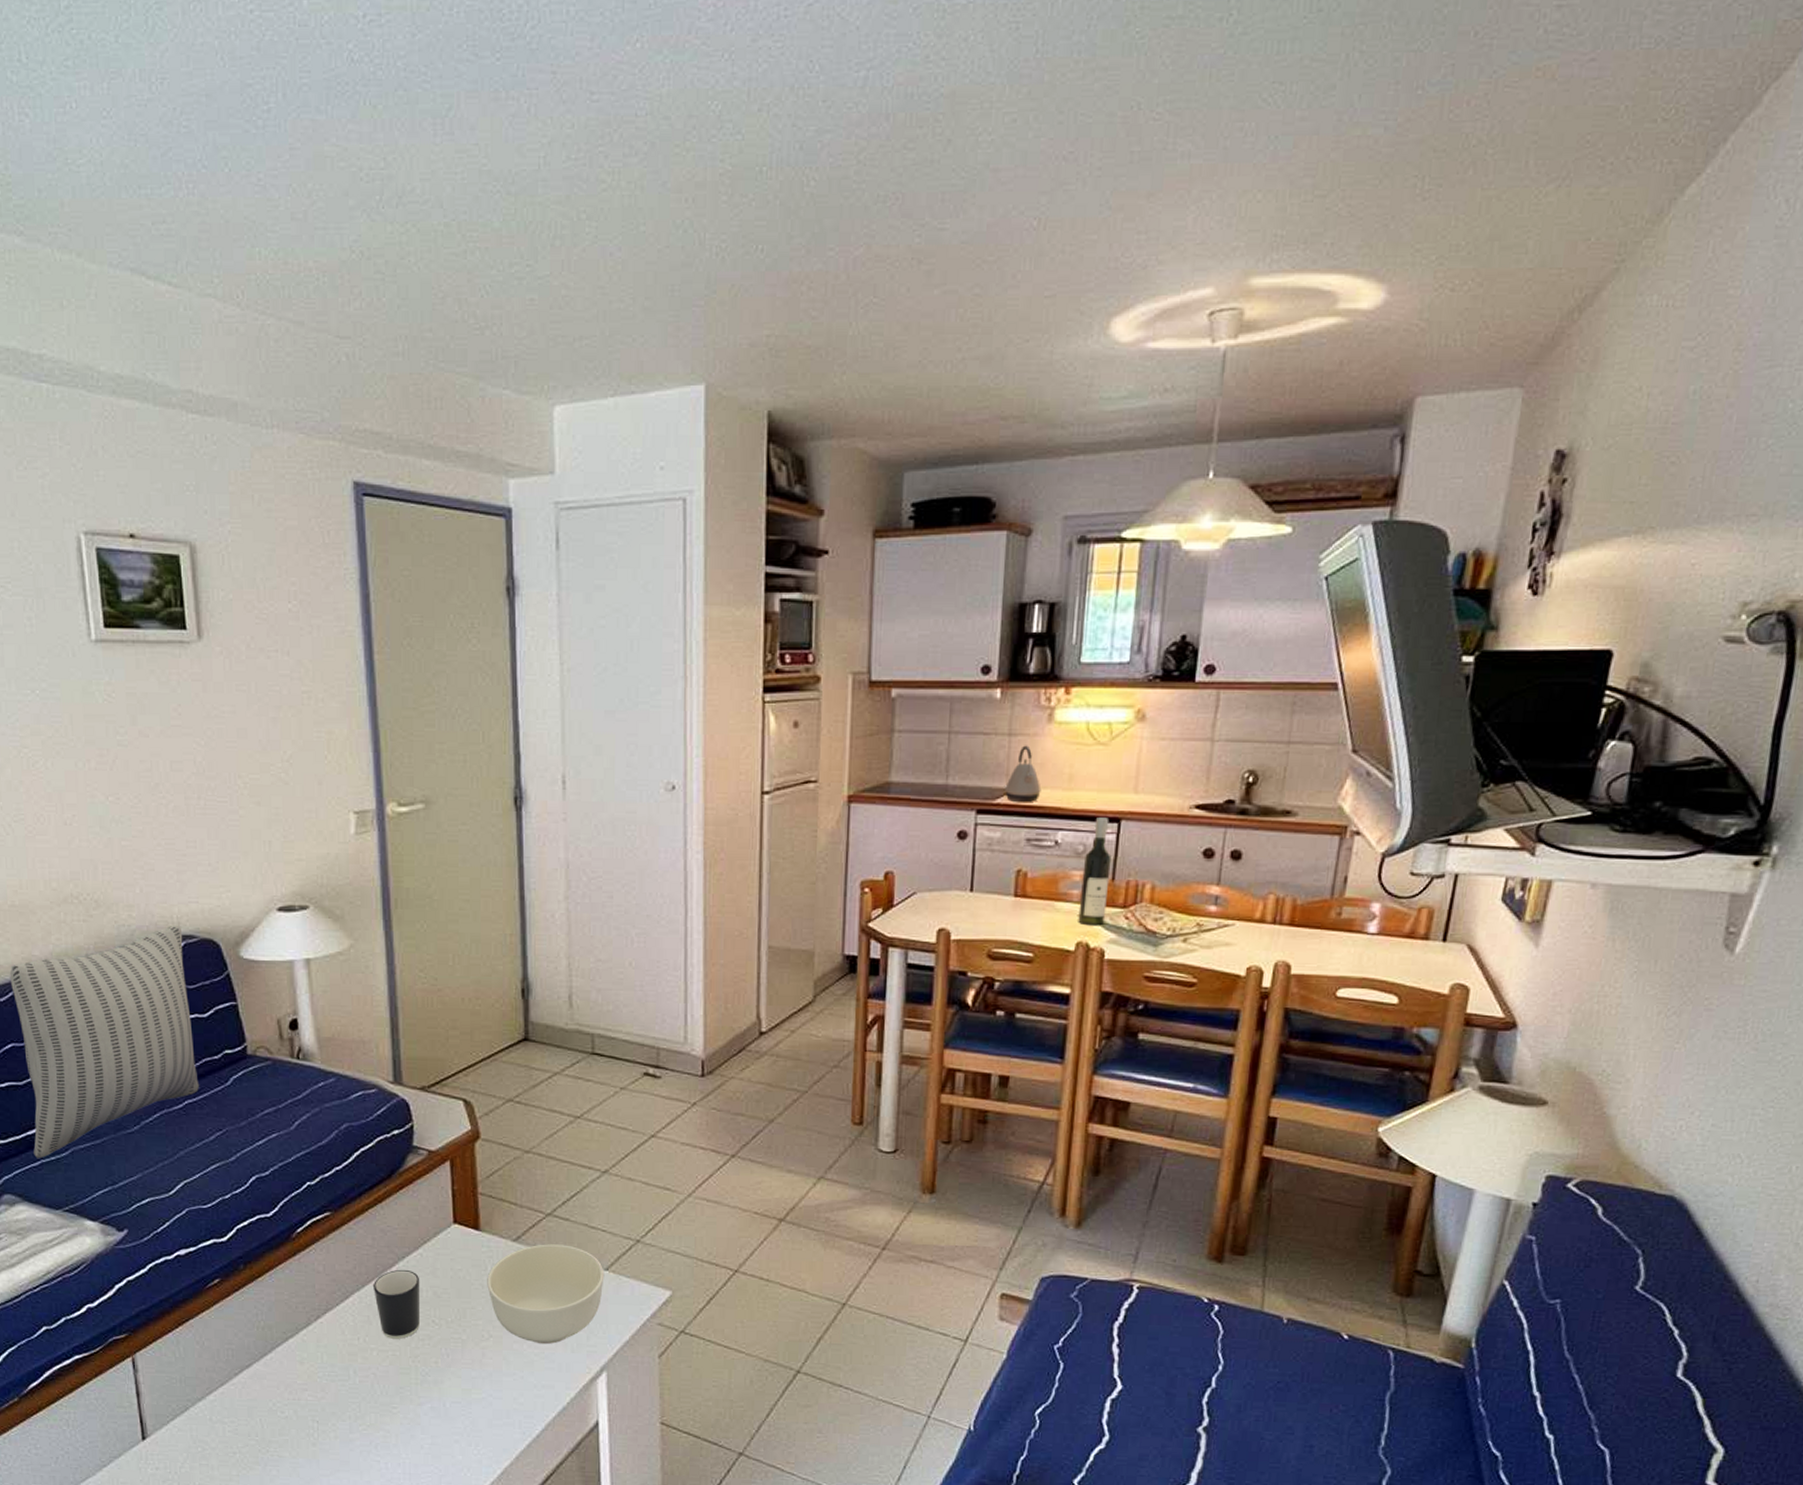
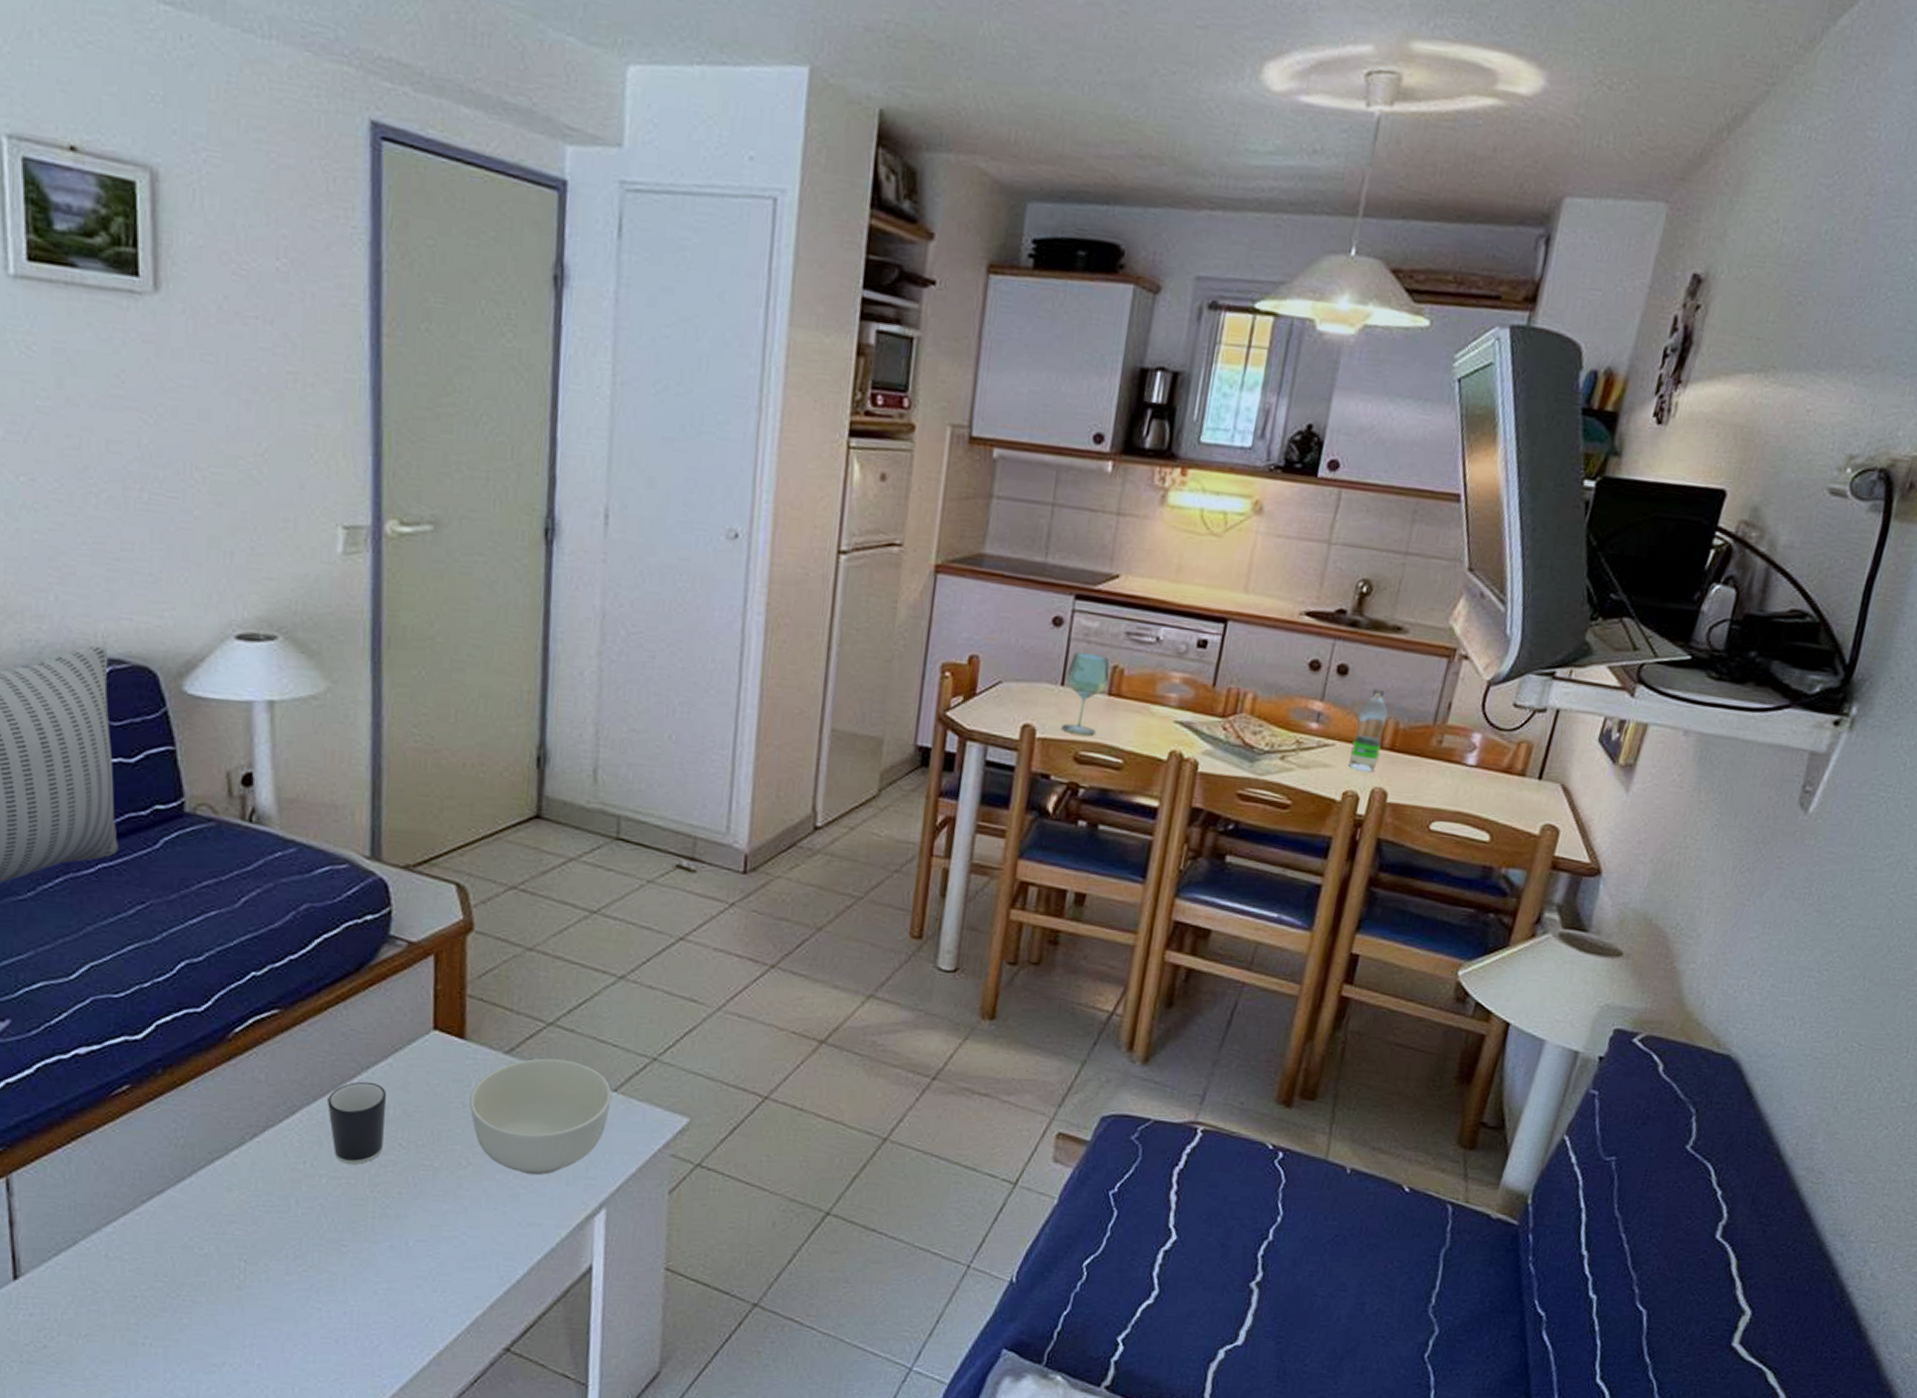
wine glass: none [973,860,1014,935] -> present [1062,652,1110,736]
kettle: present [1005,745,1042,802] -> none [1107,527,1147,592]
bottle: present [1078,817,1111,926] -> none [1173,615,1216,735]
bottle: none [1249,870,1284,948] -> present [1349,689,1388,773]

